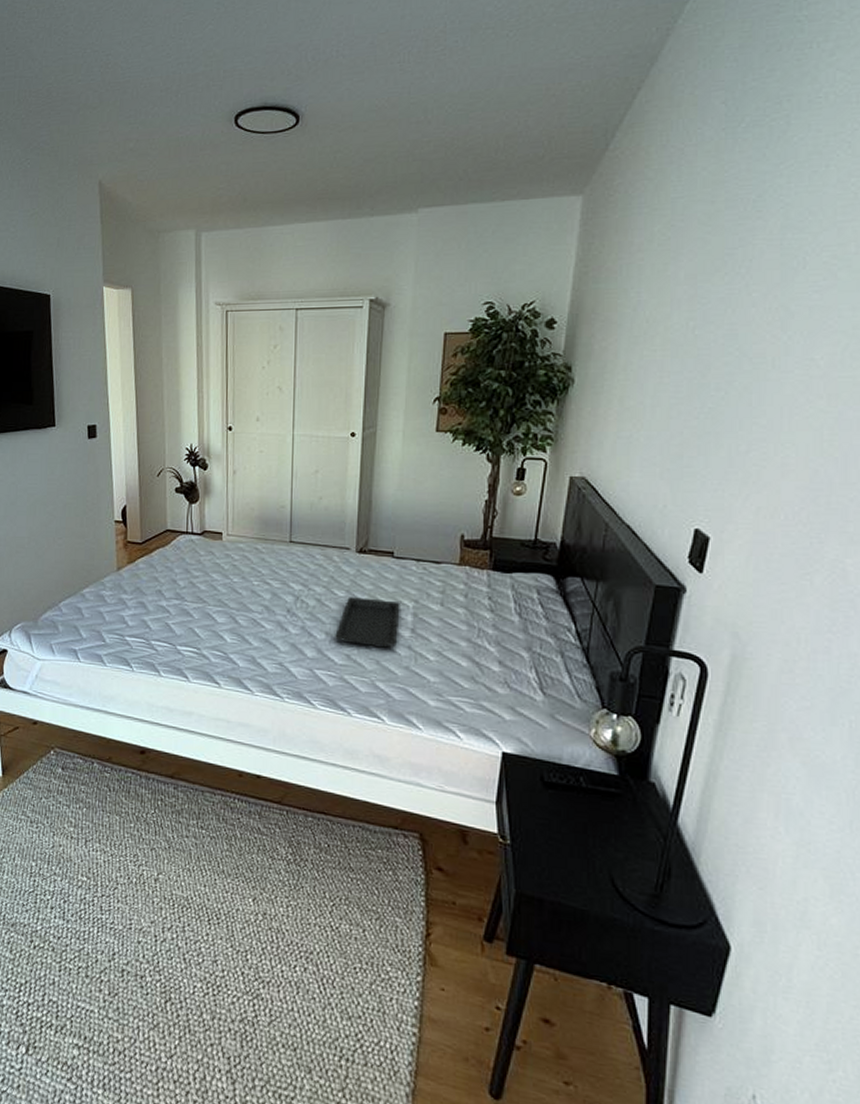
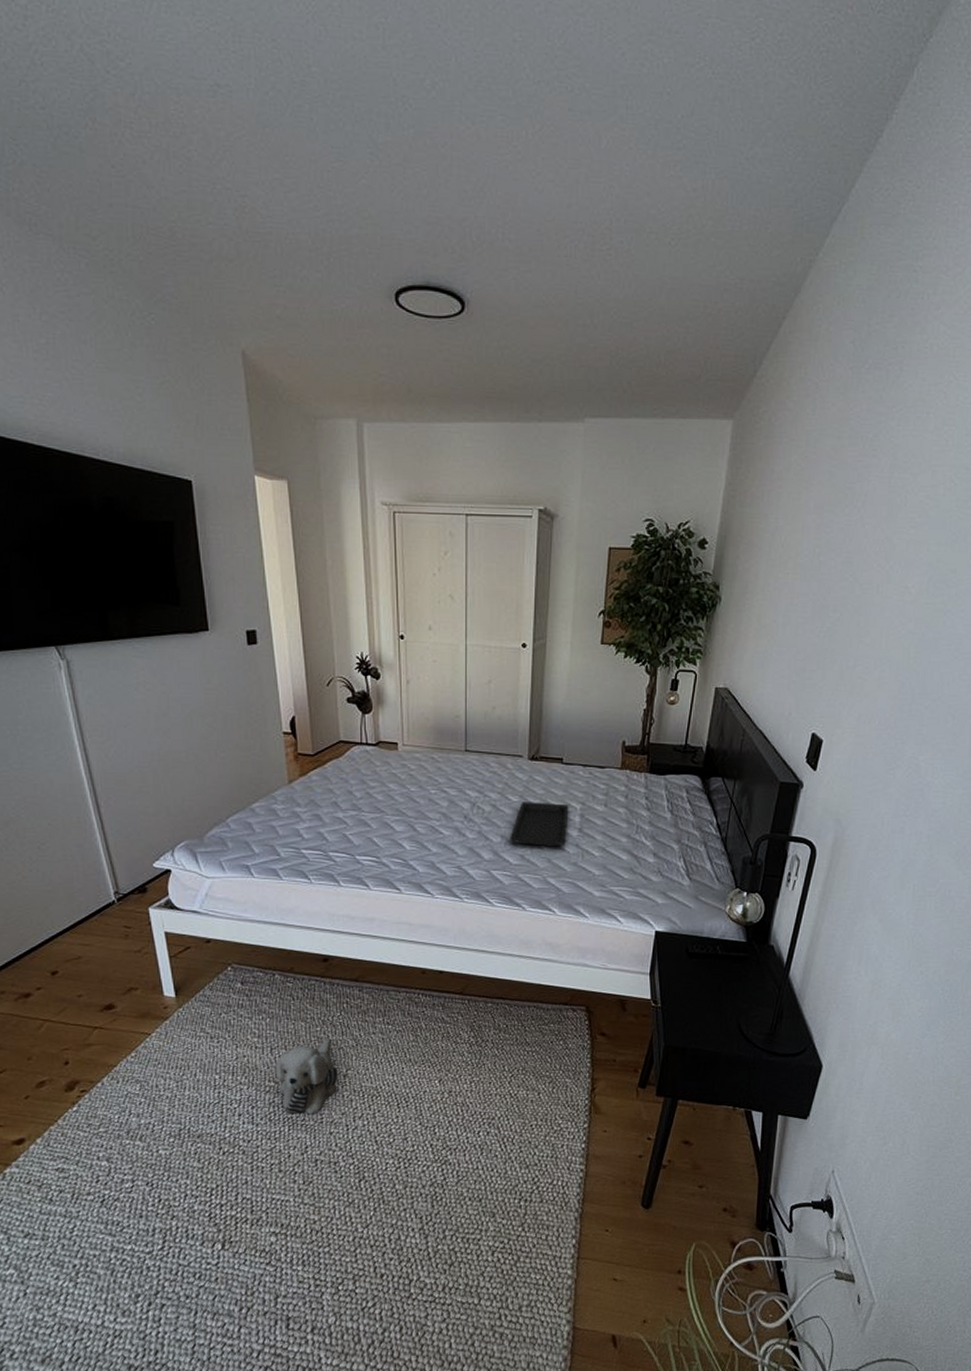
plush toy: none [88,835,150,918] -> present [275,1037,339,1114]

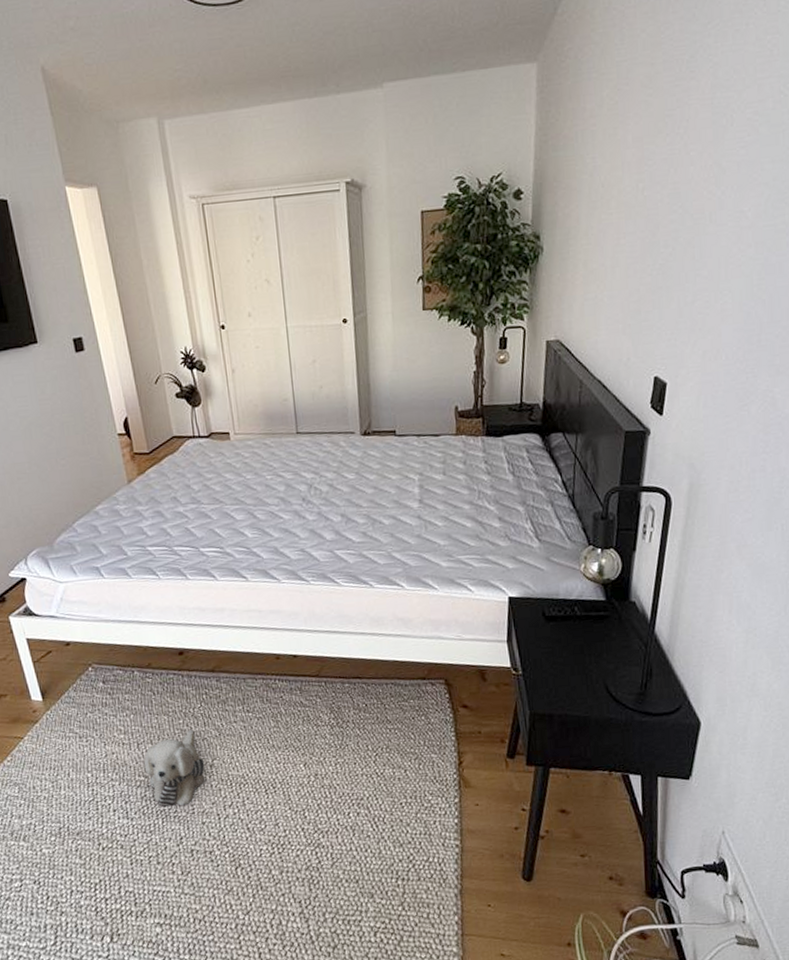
serving tray: present [510,802,569,847] -> none [350,476,408,522]

